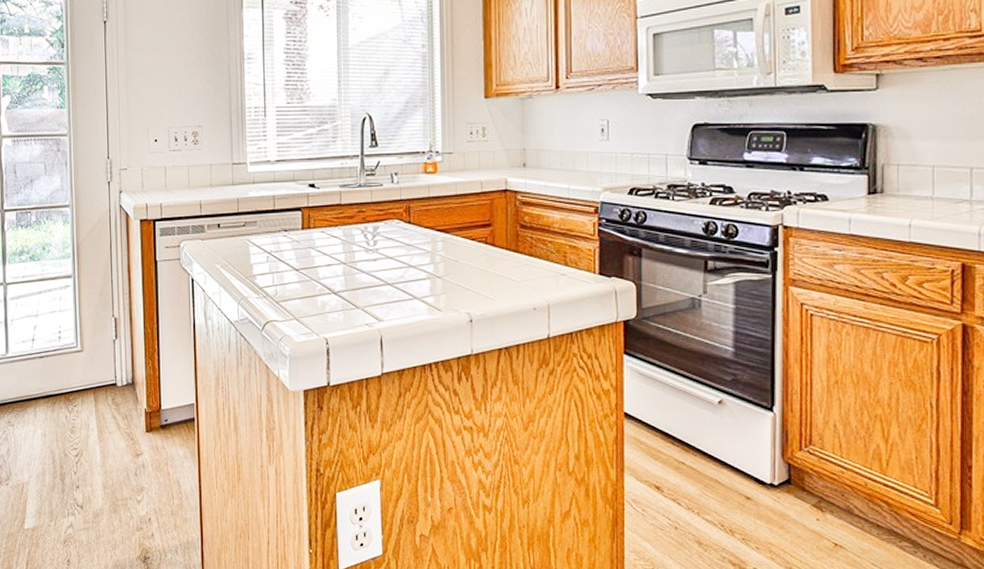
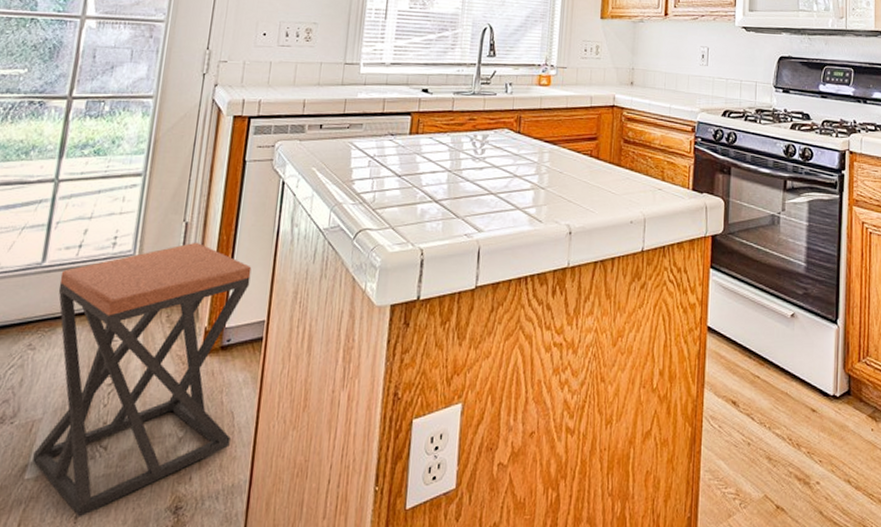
stool: none [22,335,180,561] -> present [32,242,252,517]

